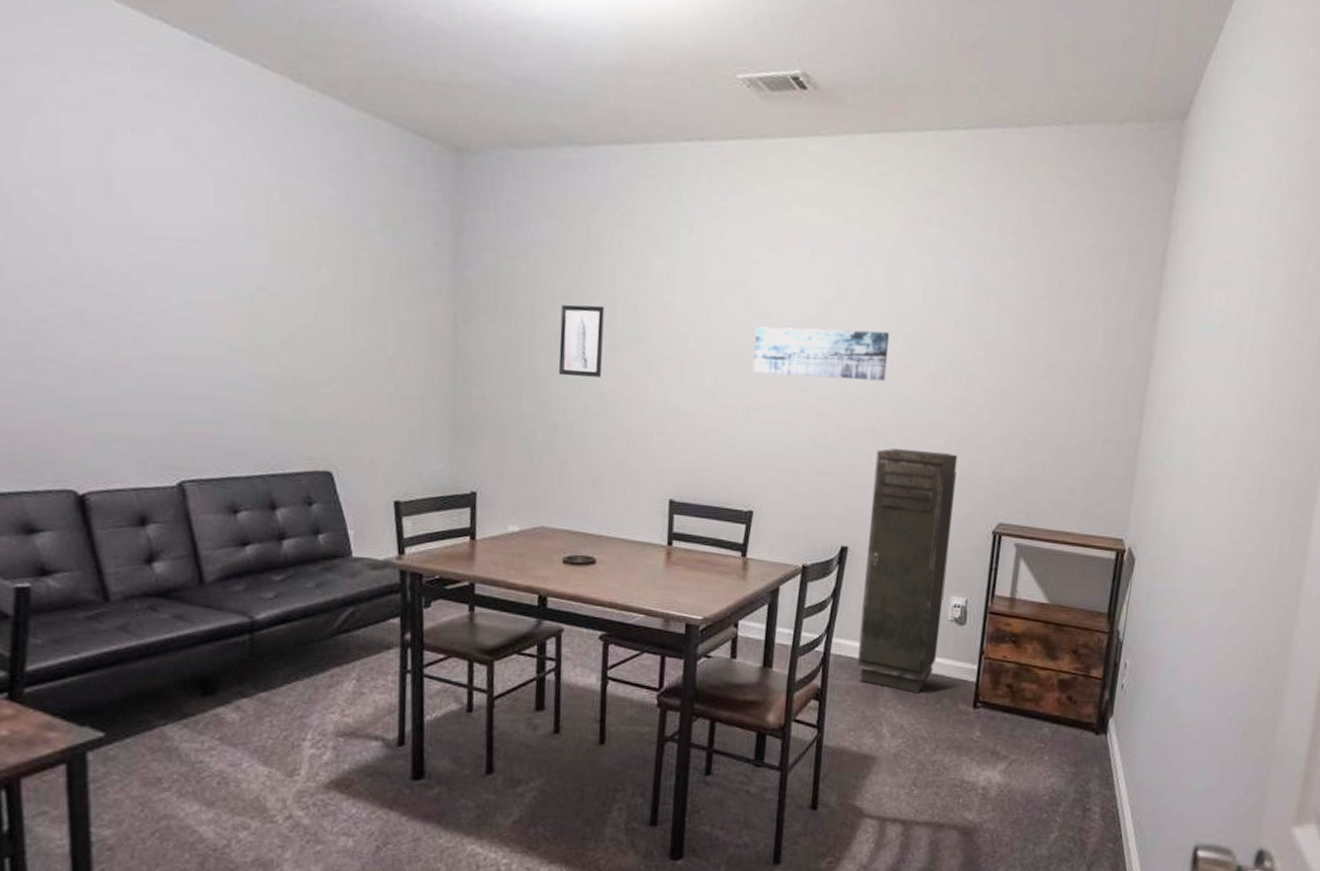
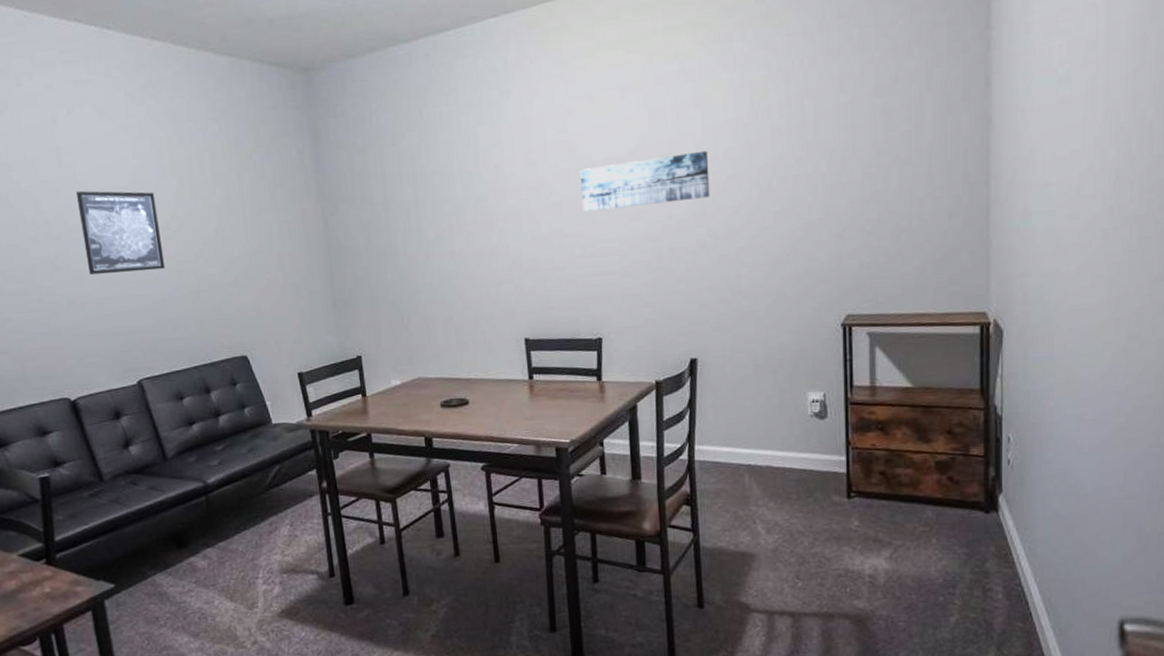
wall art: none [128,232,239,350] -> present [76,190,166,275]
wall art: present [558,304,605,378] -> none [408,178,449,245]
storage cabinet: present [856,448,958,693] -> none [712,255,802,490]

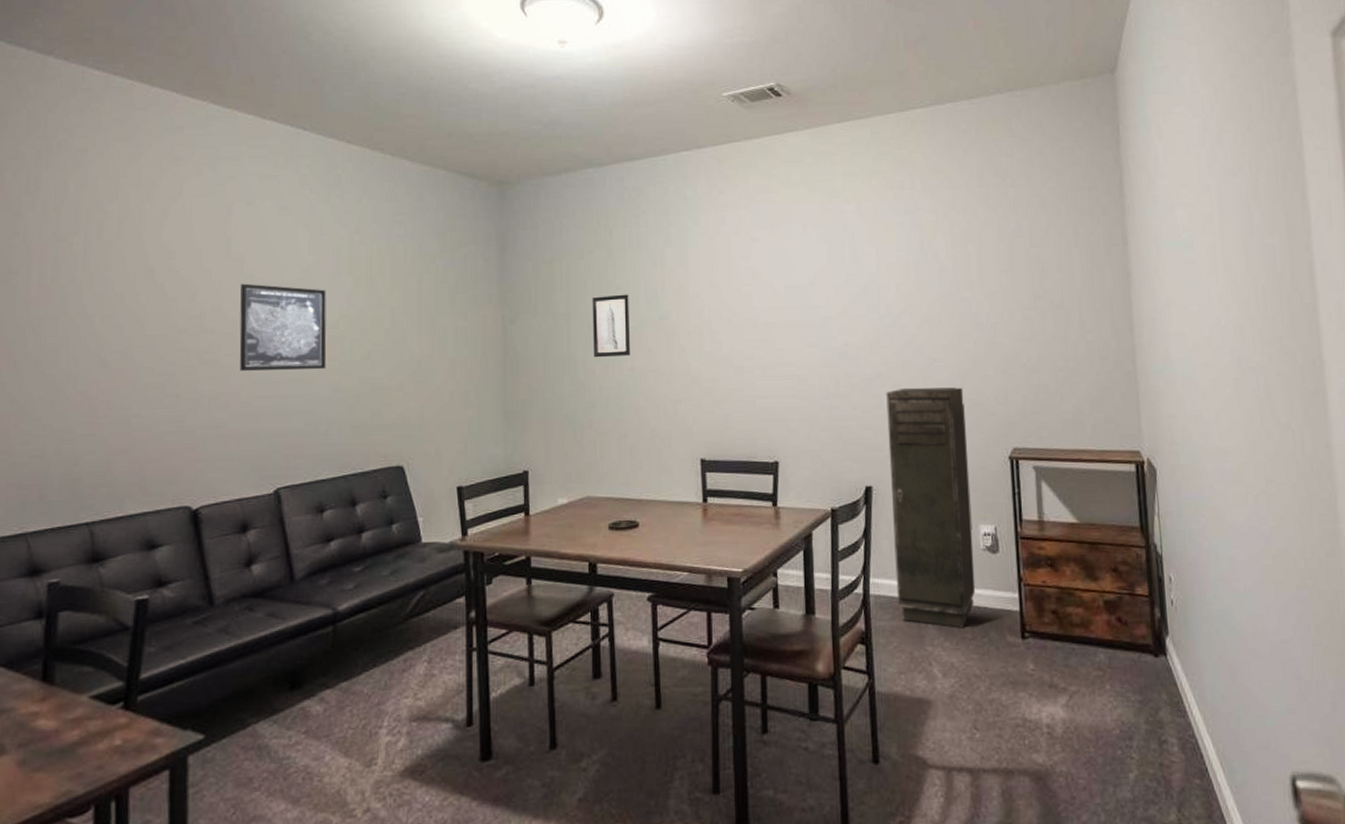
wall art: none [408,178,449,245] -> present [592,294,630,358]
wall art: present [580,150,710,211] -> none [762,285,884,335]
storage cabinet: none [712,255,802,490] -> present [886,387,976,628]

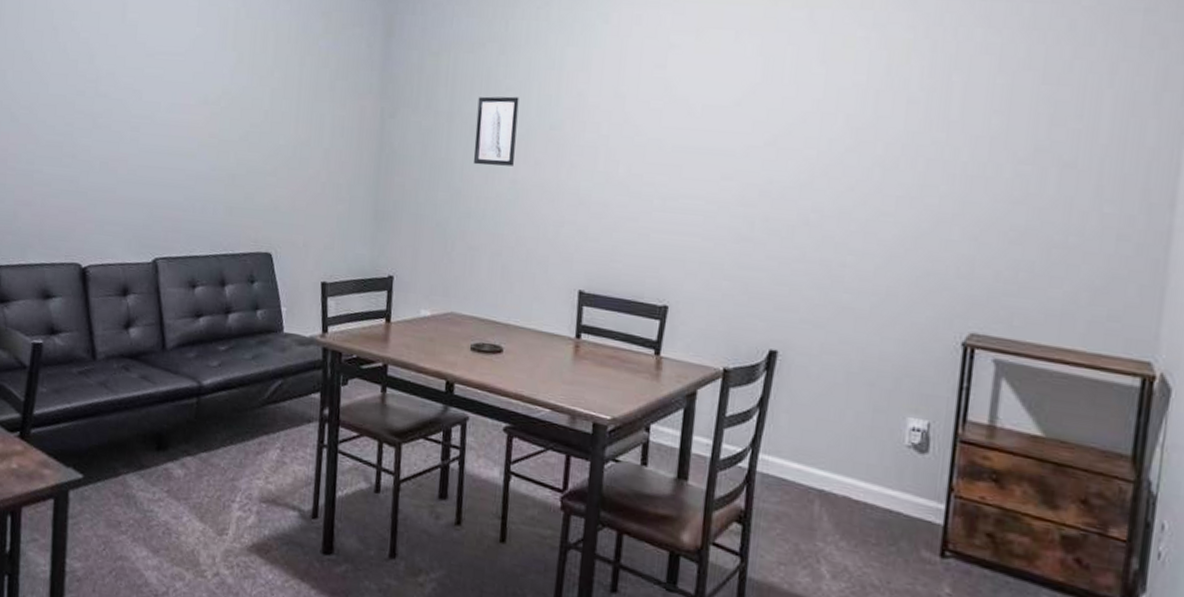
wall art: present [239,283,327,371] -> none [128,50,211,146]
storage cabinet: present [886,387,976,628] -> none [788,242,915,530]

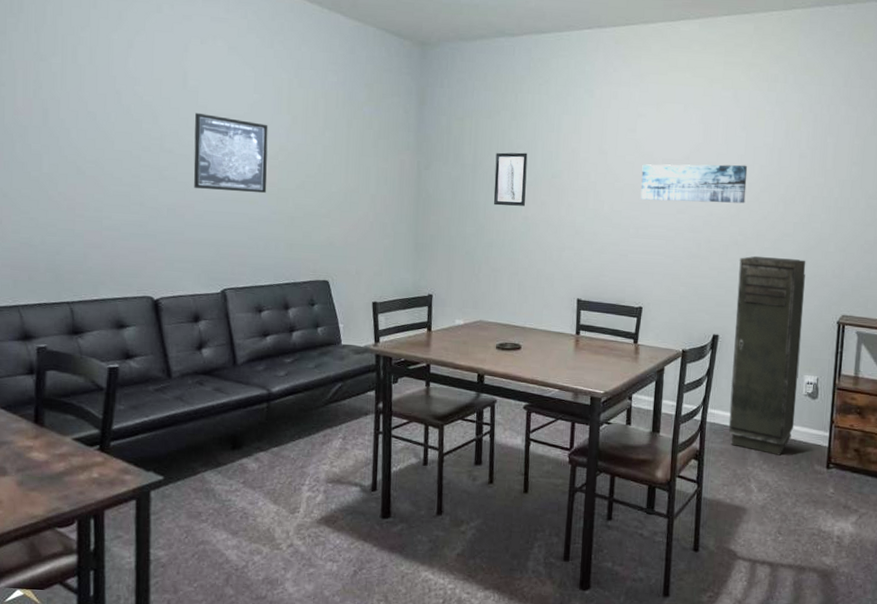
wall art: none [128,50,211,146] -> present [194,112,268,193]
wall art: none [669,112,828,168] -> present [640,164,748,204]
storage cabinet: none [788,242,915,530] -> present [728,255,806,455]

